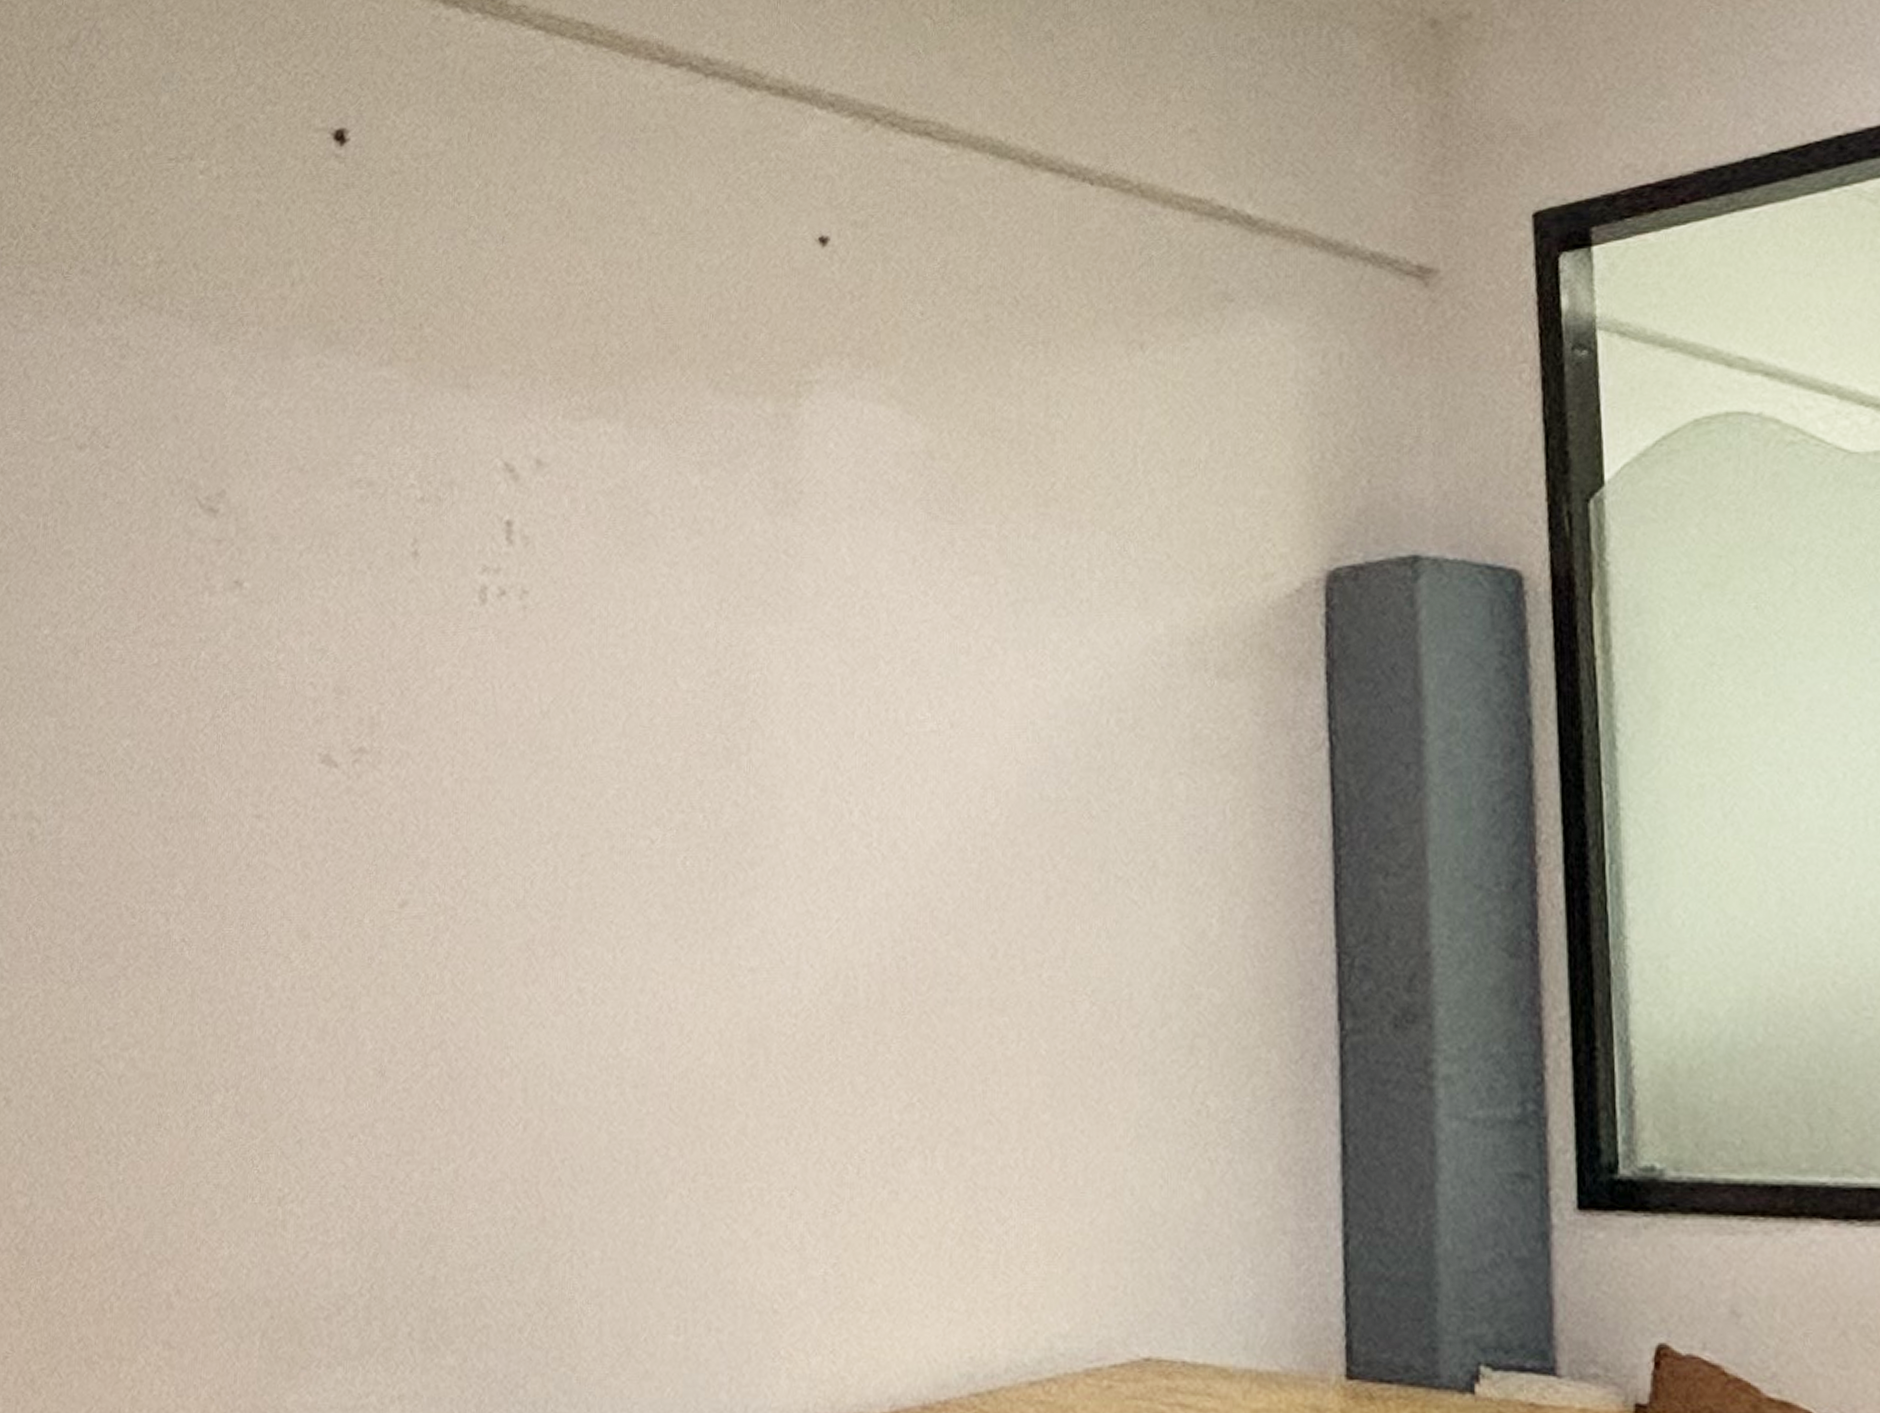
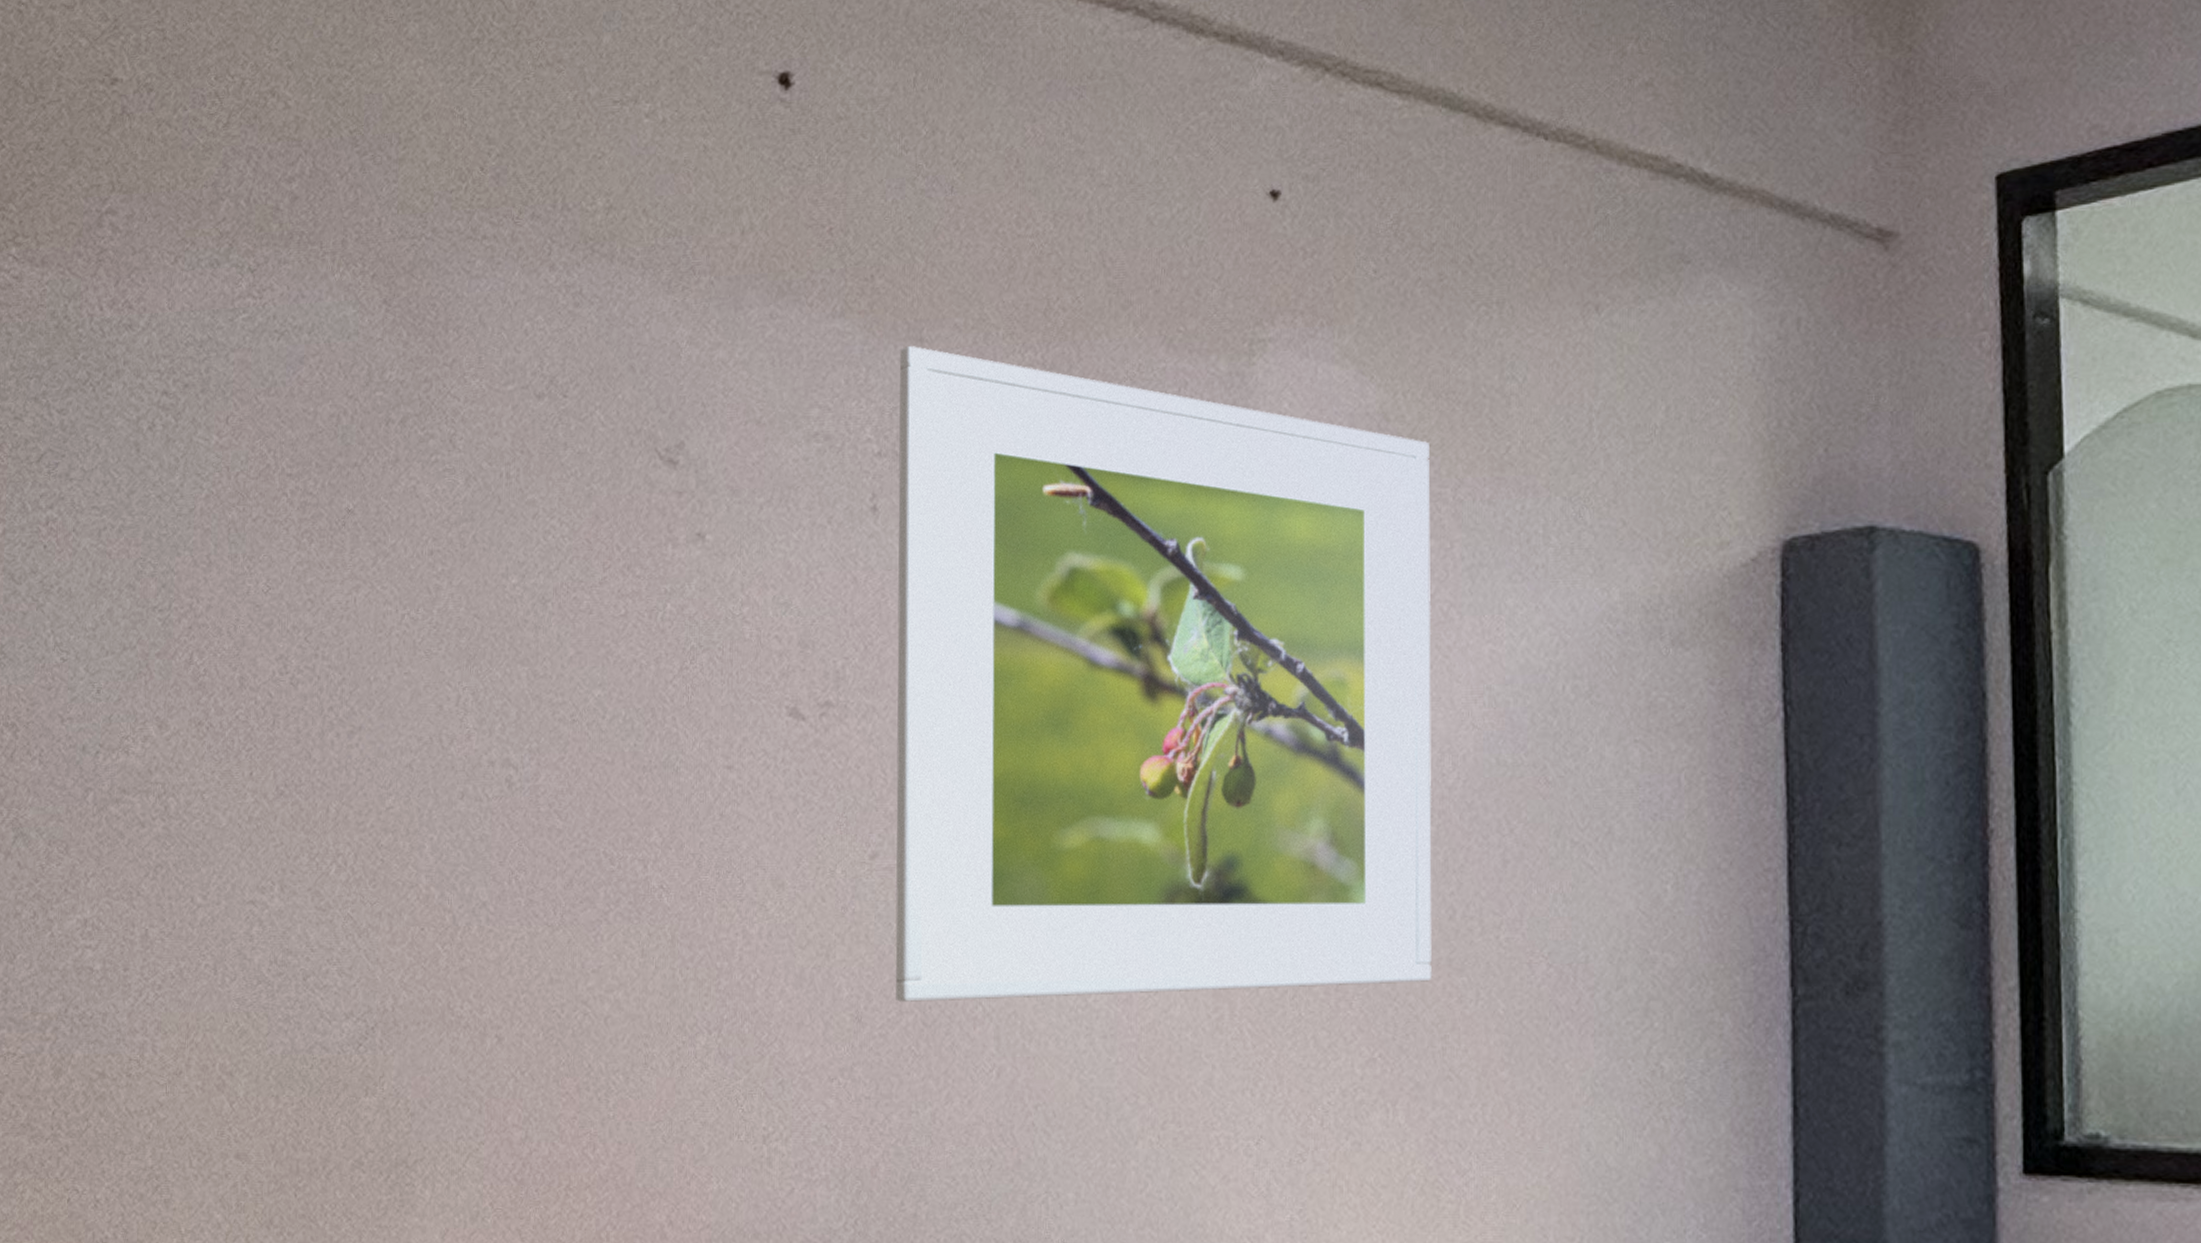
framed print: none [421,392,975,1054] -> present [895,346,1432,1002]

